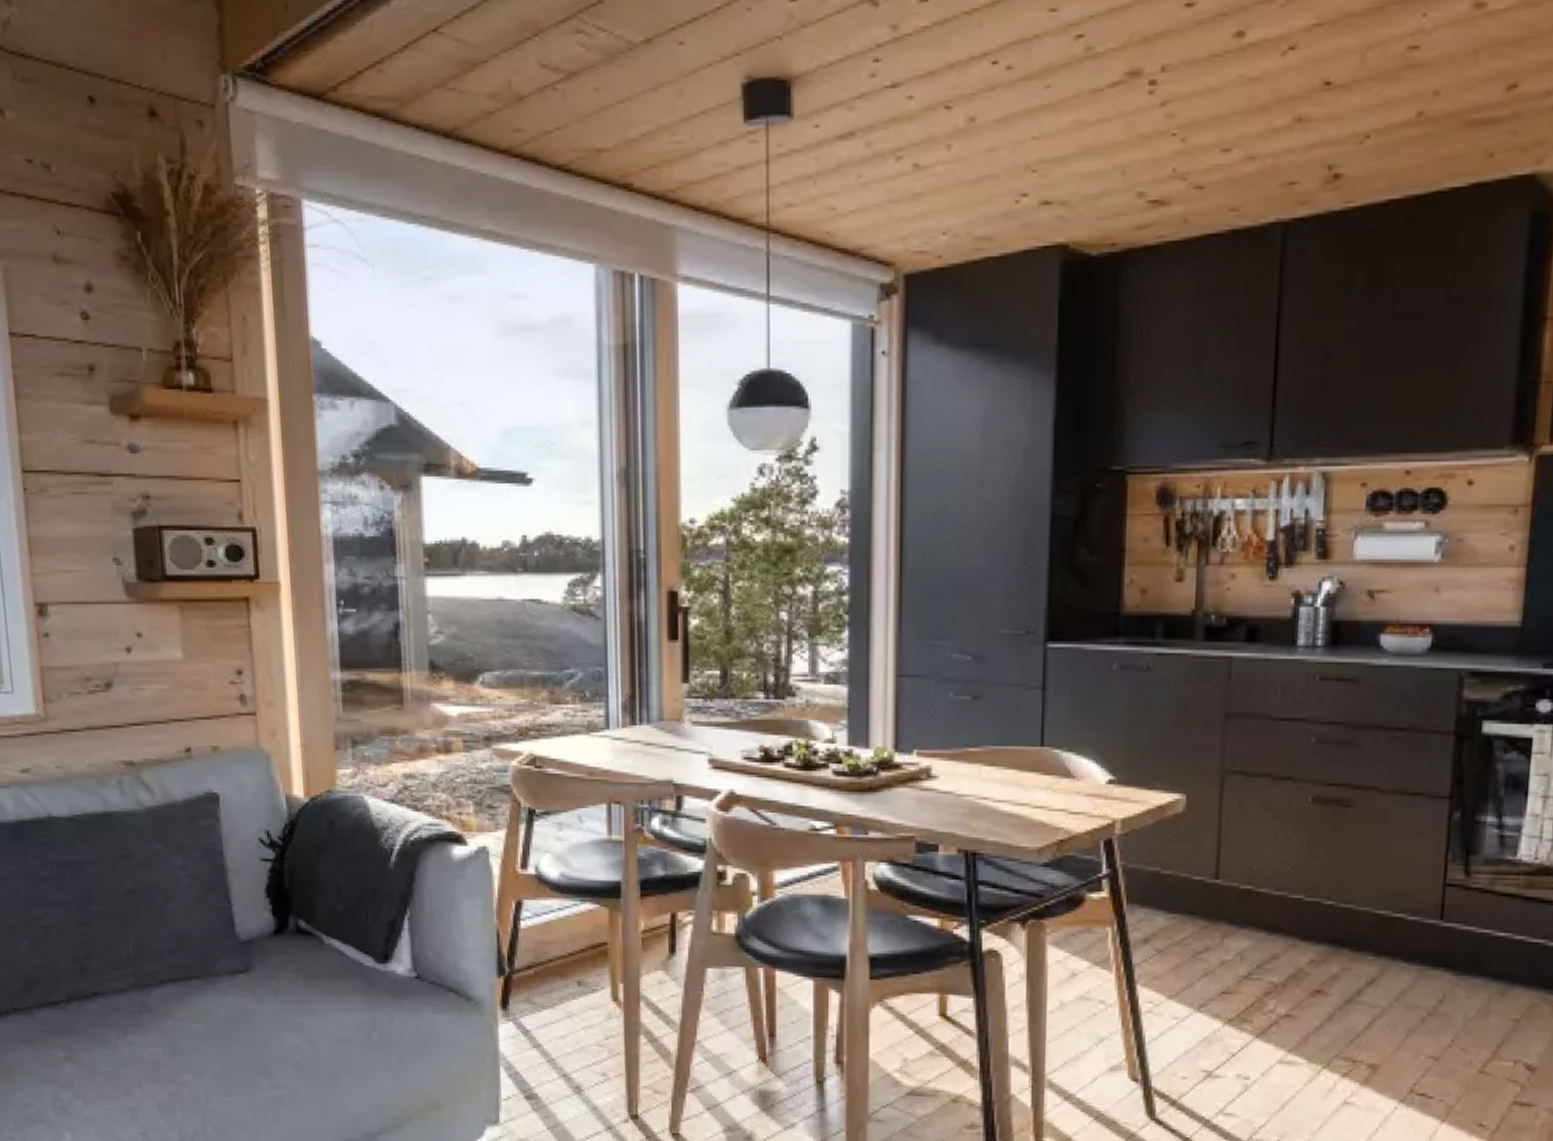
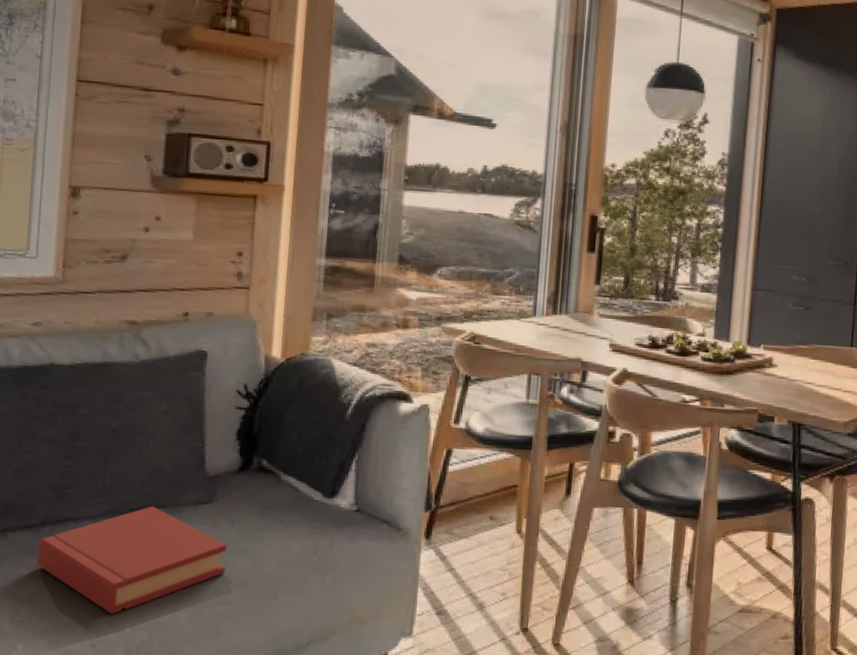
hardback book: none [68,977,275,1100] -> present [37,506,227,614]

